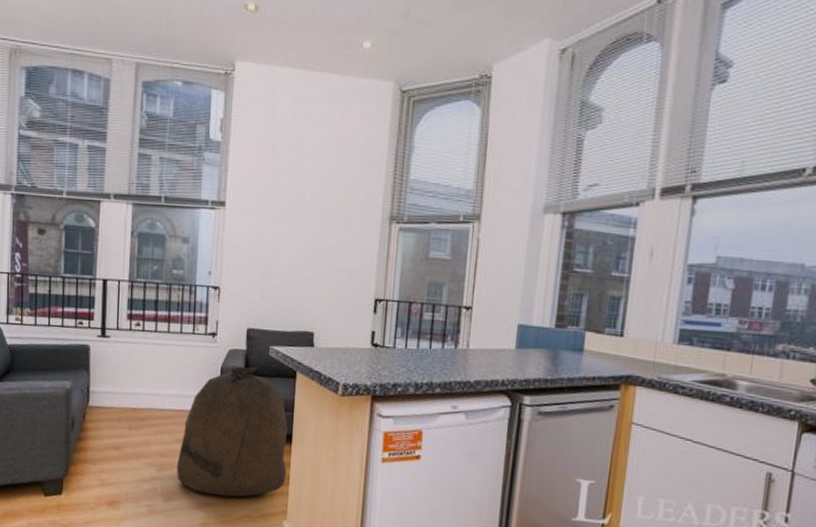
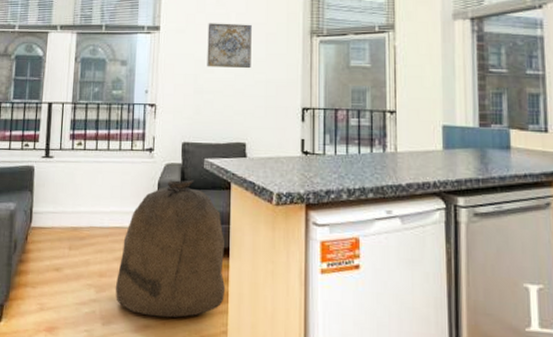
wall art: none [276,201,327,254] -> present [207,23,252,69]

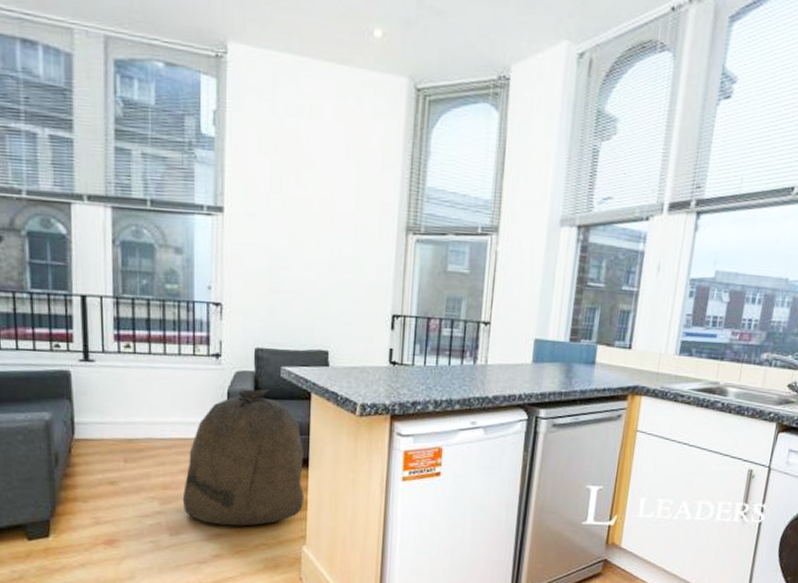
wall art: present [207,23,252,69] -> none [283,208,338,267]

